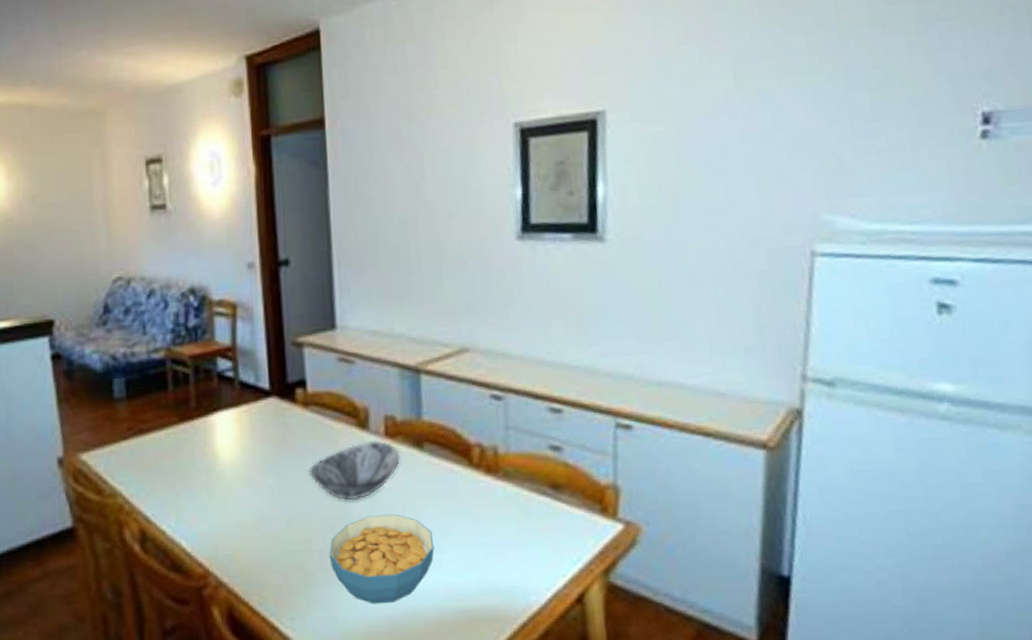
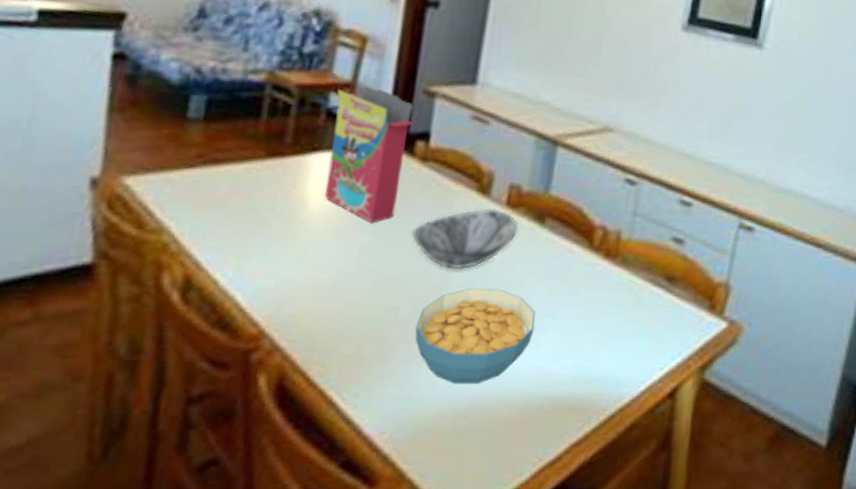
cereal box: none [223,347,291,468] -> present [325,85,413,224]

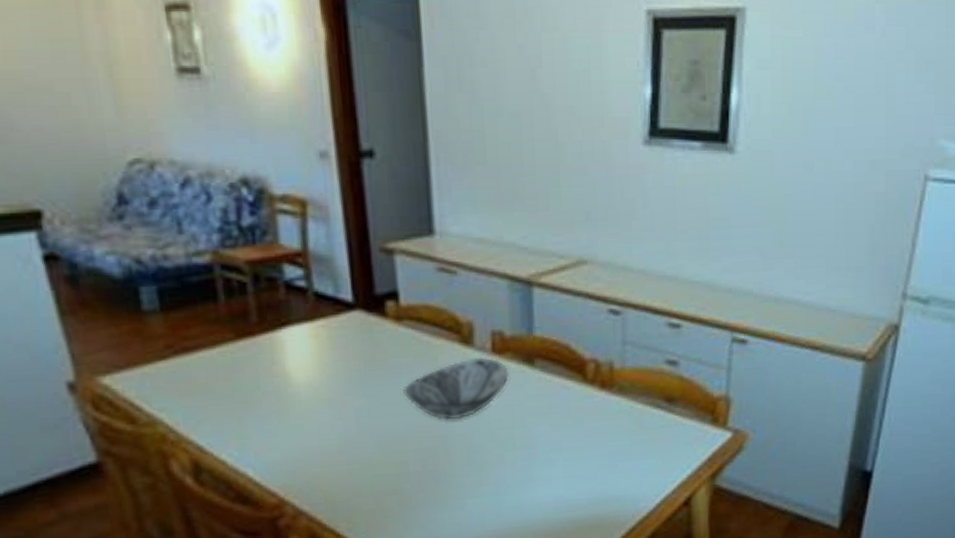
cereal box: present [325,85,413,224] -> none [290,252,382,388]
cereal bowl: present [415,288,536,385] -> none [428,431,544,521]

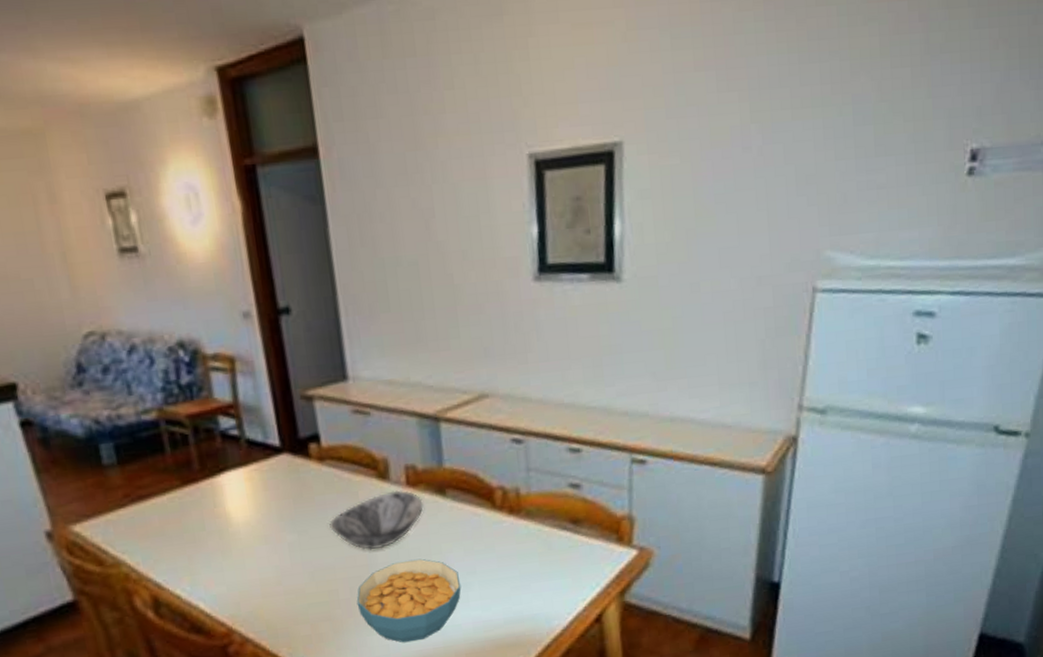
cereal bowl: none [428,431,544,521] -> present [356,558,461,643]

